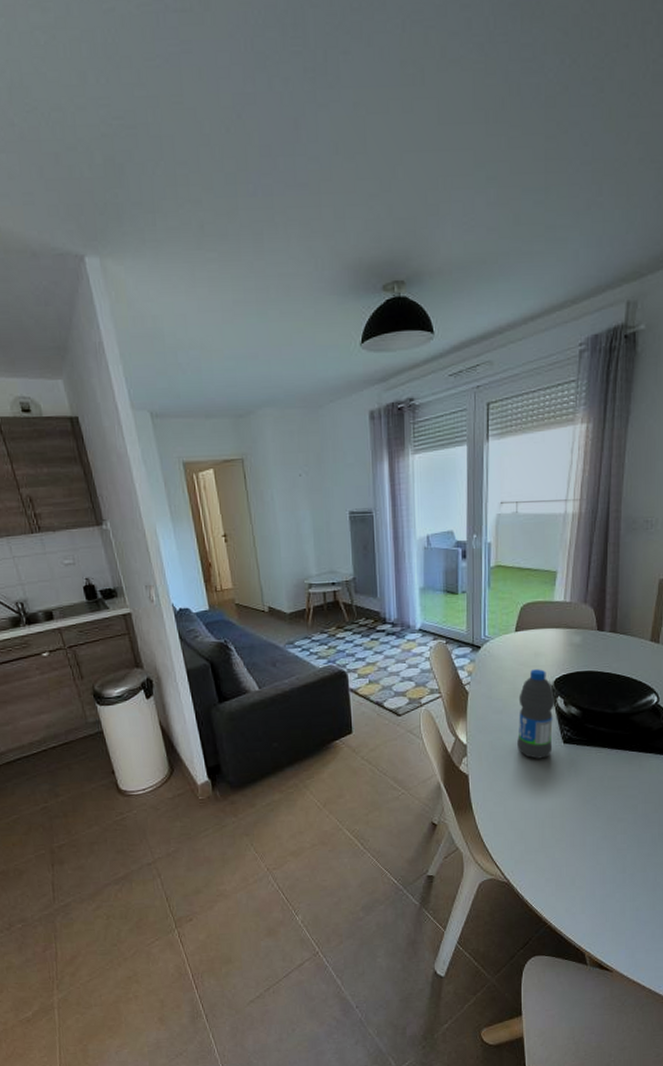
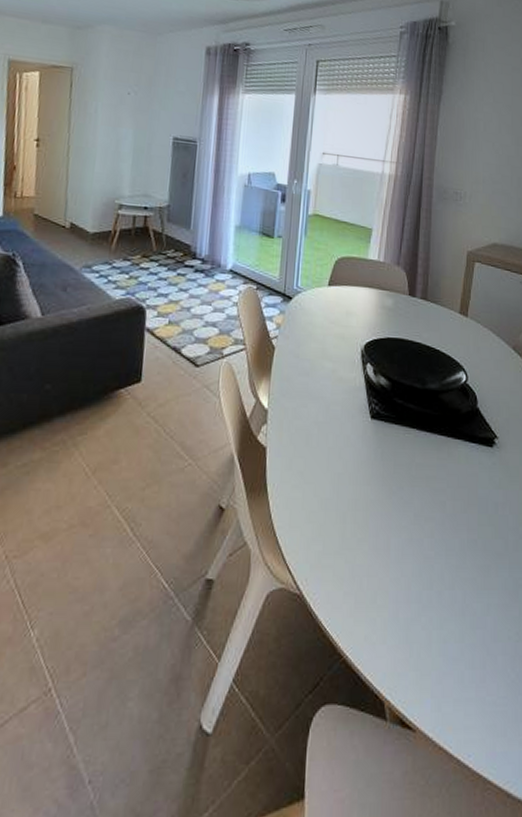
water bottle: present [517,669,556,759] -> none [322,329,365,435]

